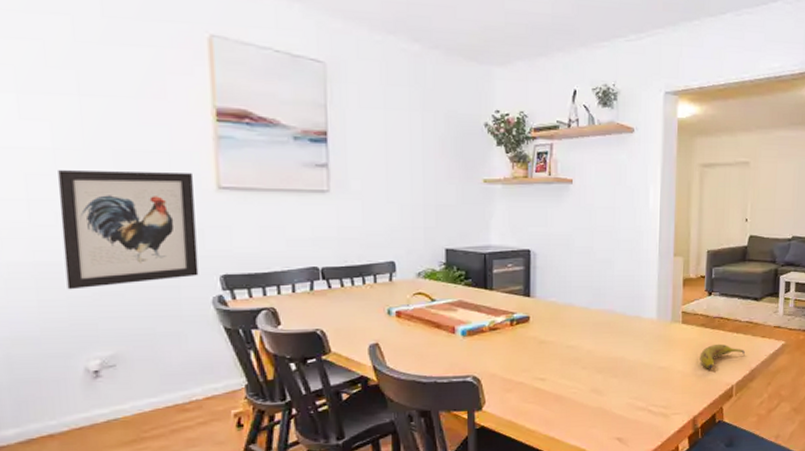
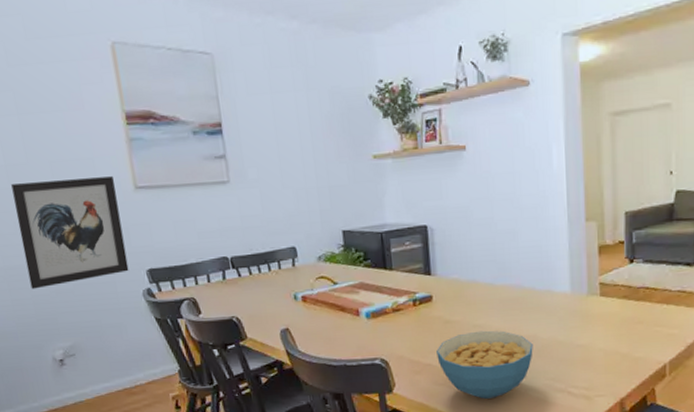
cereal bowl: none [529,351,620,417] -> present [436,330,533,399]
fruit: present [699,343,745,369] -> none [623,317,678,346]

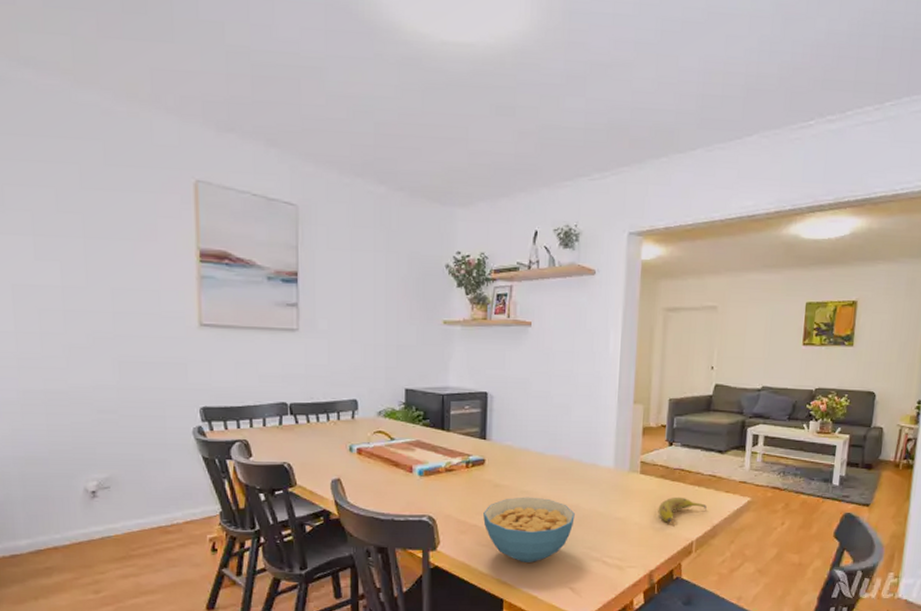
wall art: present [11,176,129,290] -> none [66,306,182,416]
fruit: none [623,317,678,346] -> present [658,497,707,523]

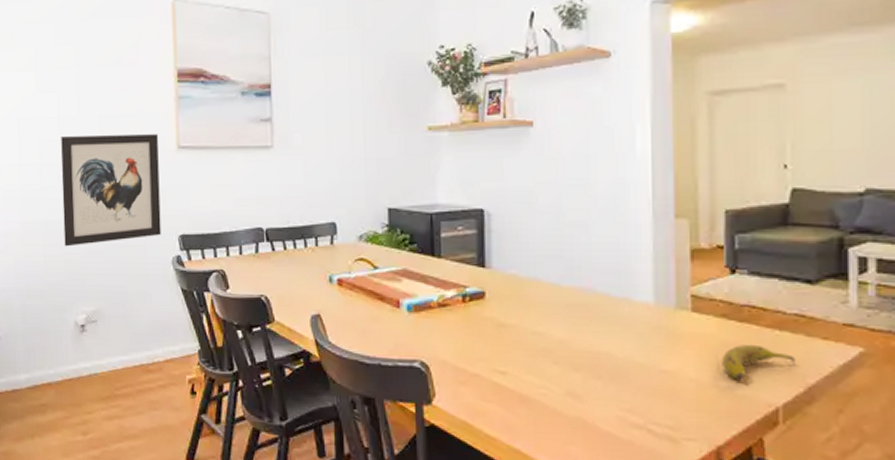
wall art: none [66,306,182,416] -> present [61,134,161,247]
cereal bowl: present [483,497,575,562] -> none [486,340,605,426]

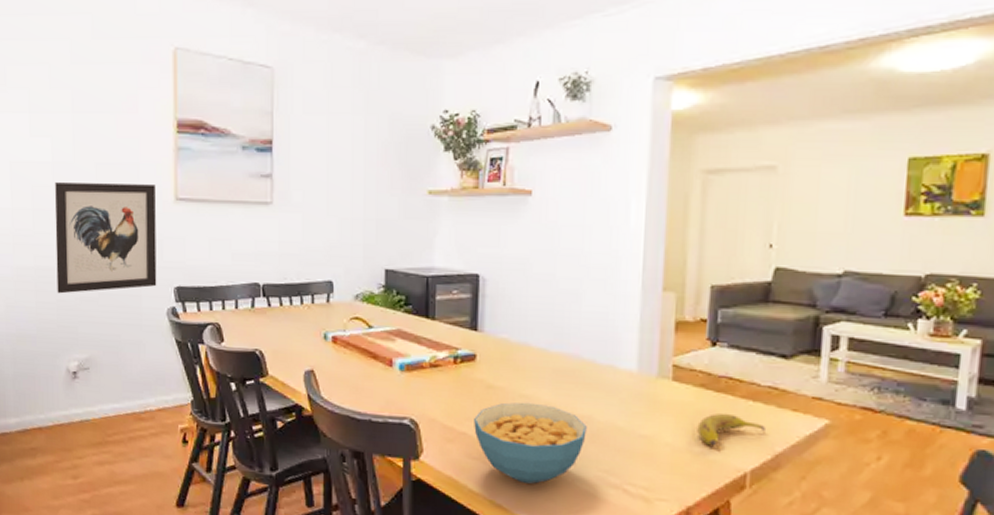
cereal bowl: none [486,340,605,426] -> present [474,402,587,484]

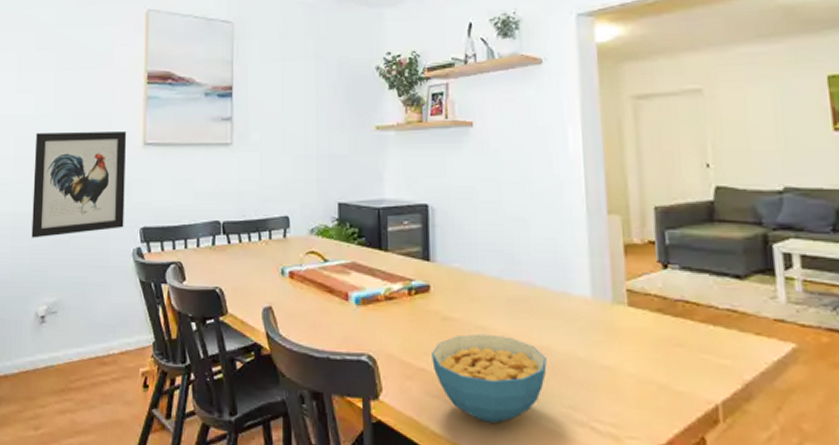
fruit: present [697,413,765,446] -> none [659,339,731,376]

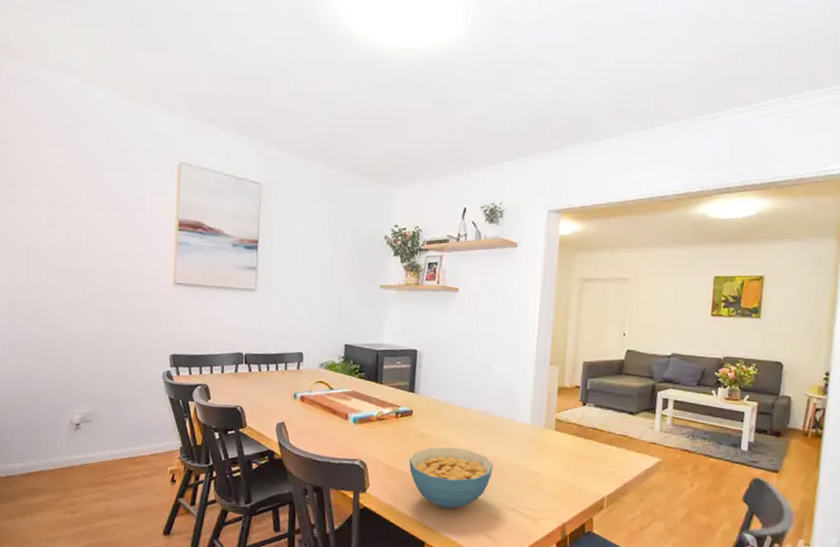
wall art: present [31,132,126,238] -> none [65,265,157,358]

